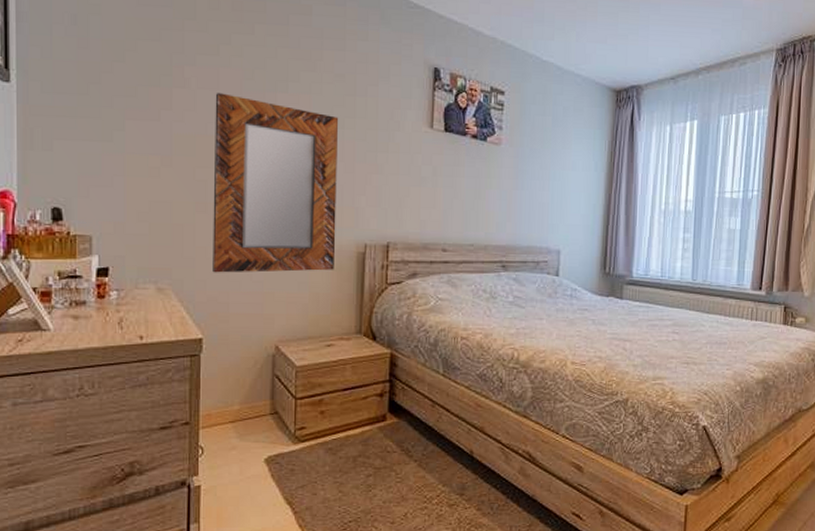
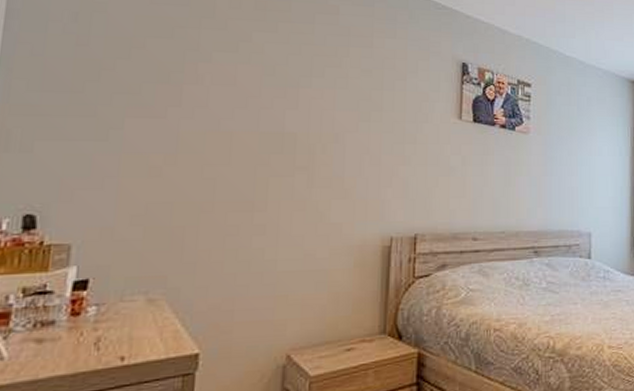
home mirror: present [212,93,339,273] -> none [216,89,365,278]

